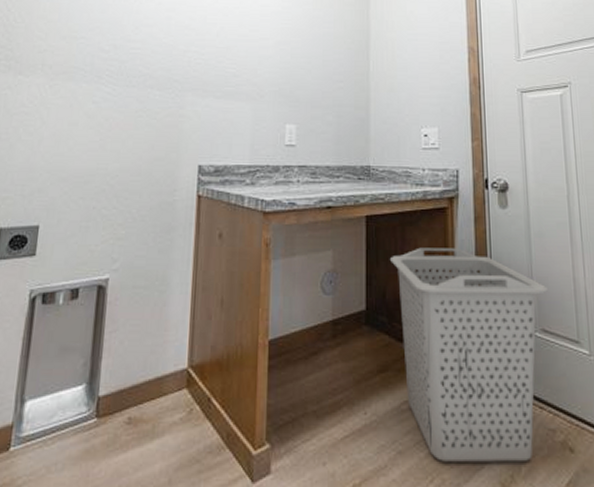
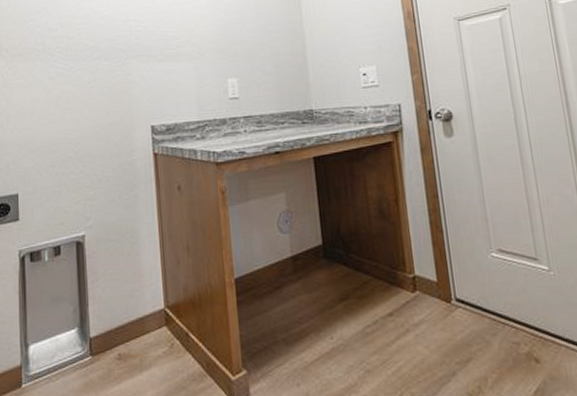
laundry basket: present [389,247,548,463] -> none [340,179,501,379]

